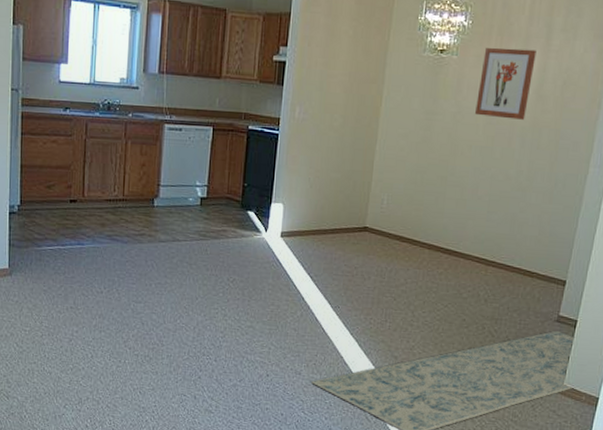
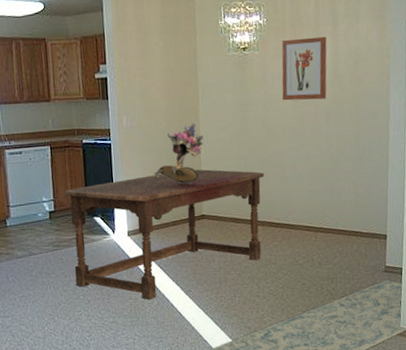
dining table: none [217,175,441,310] -> present [64,169,264,300]
bouquet: none [320,125,381,192] -> present [154,123,204,185]

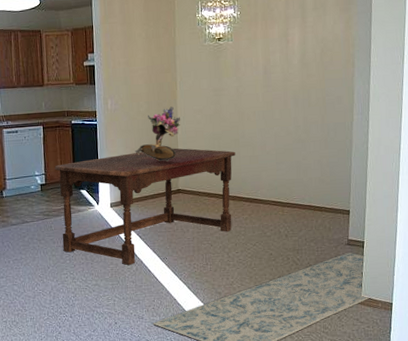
wall art: present [281,36,327,101] -> none [253,27,296,87]

